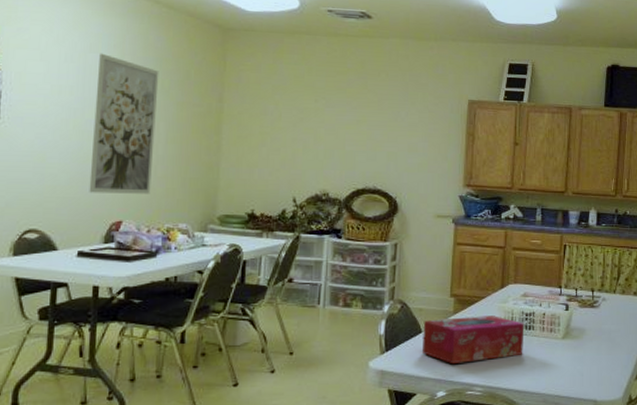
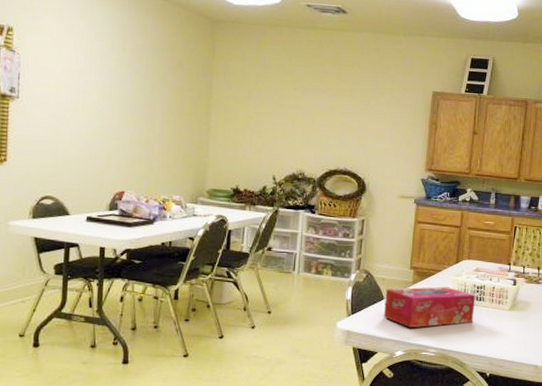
wall art: present [89,53,159,194] -> none [96,40,156,169]

